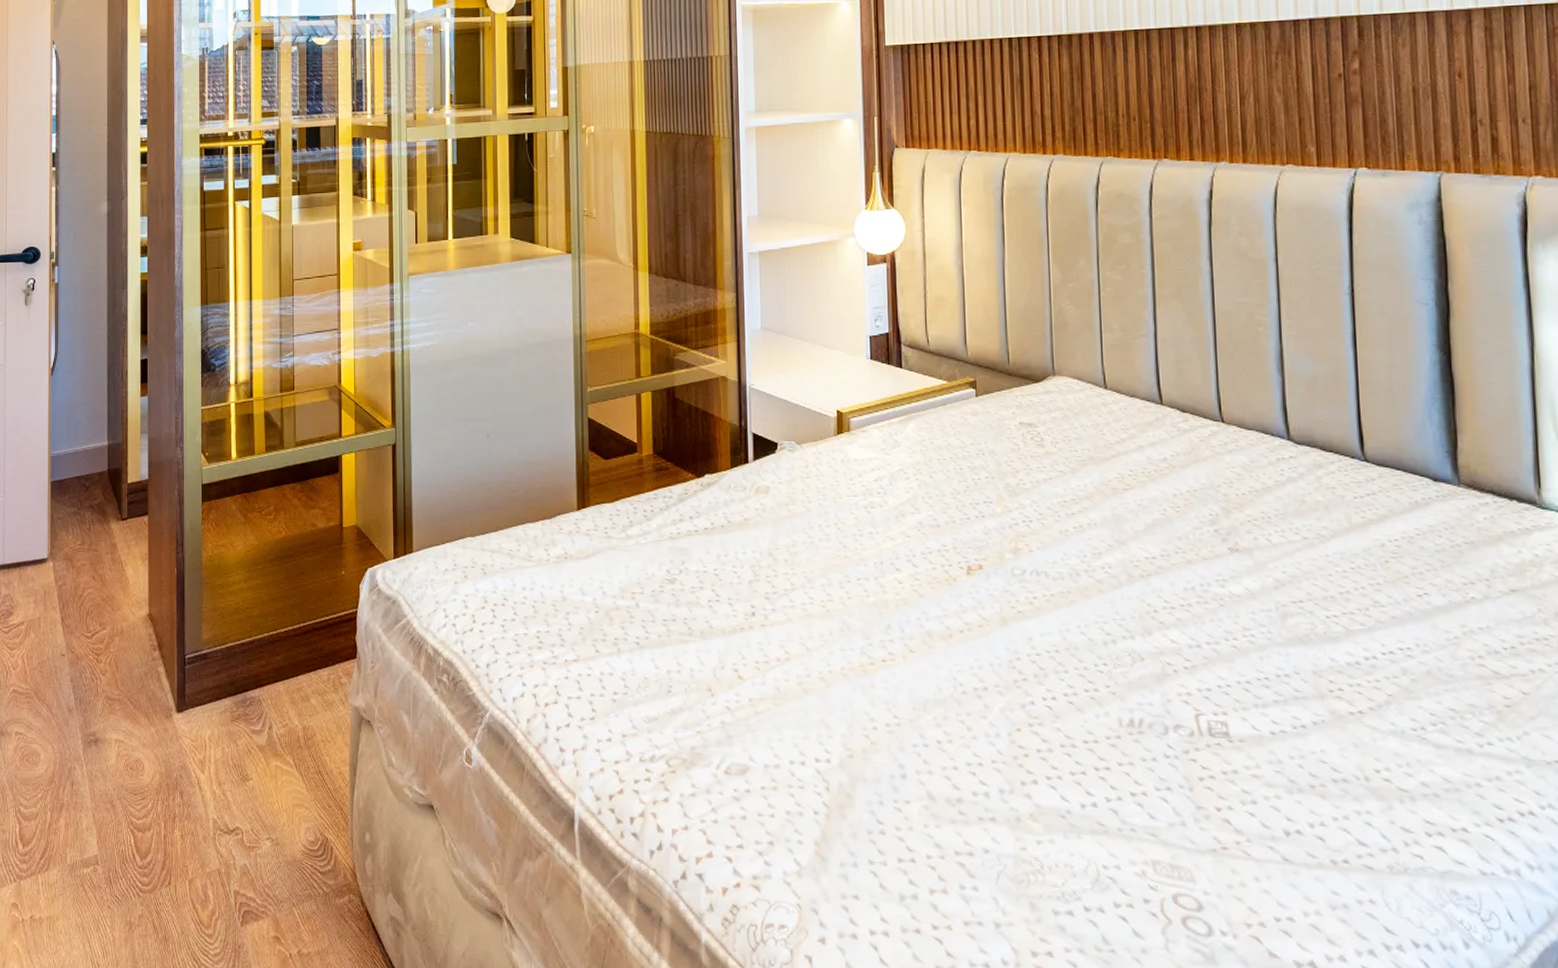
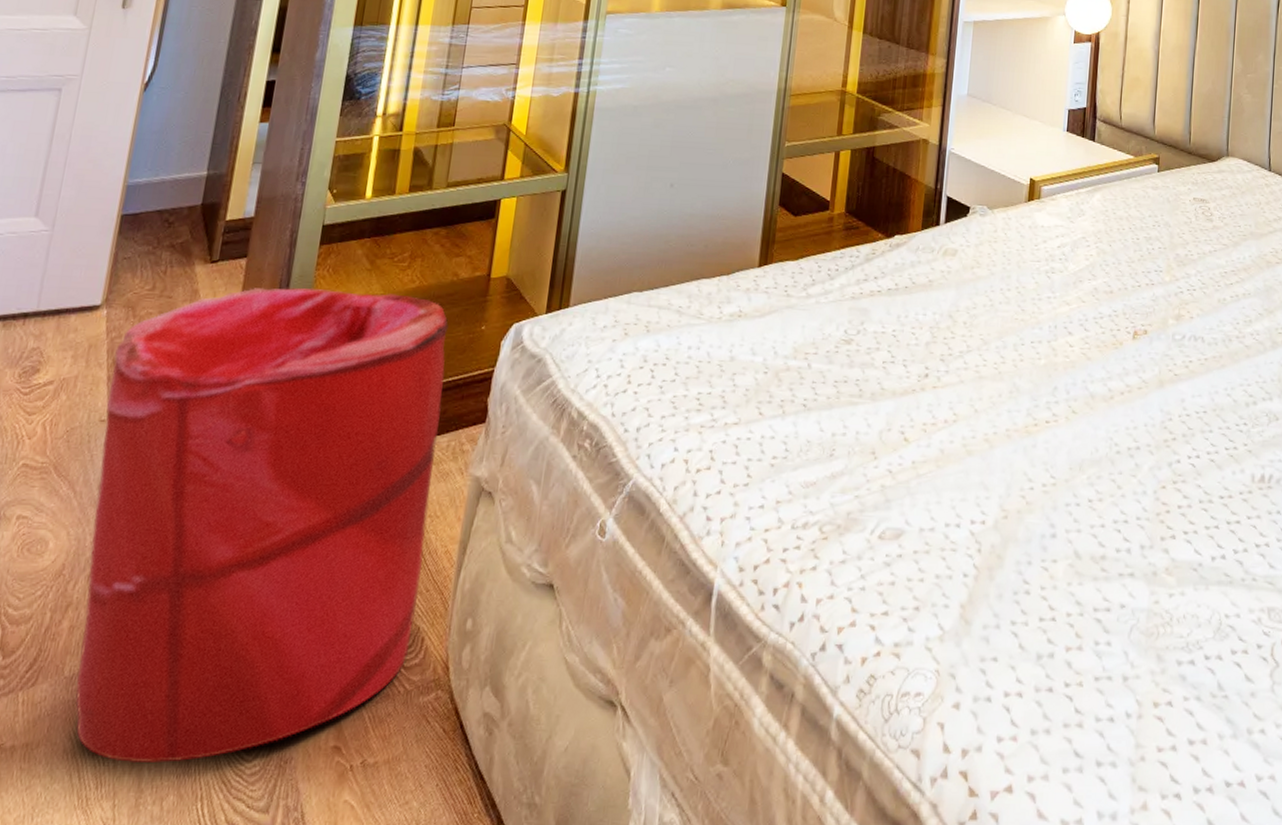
laundry hamper: none [64,539,323,940] -> present [75,287,449,764]

